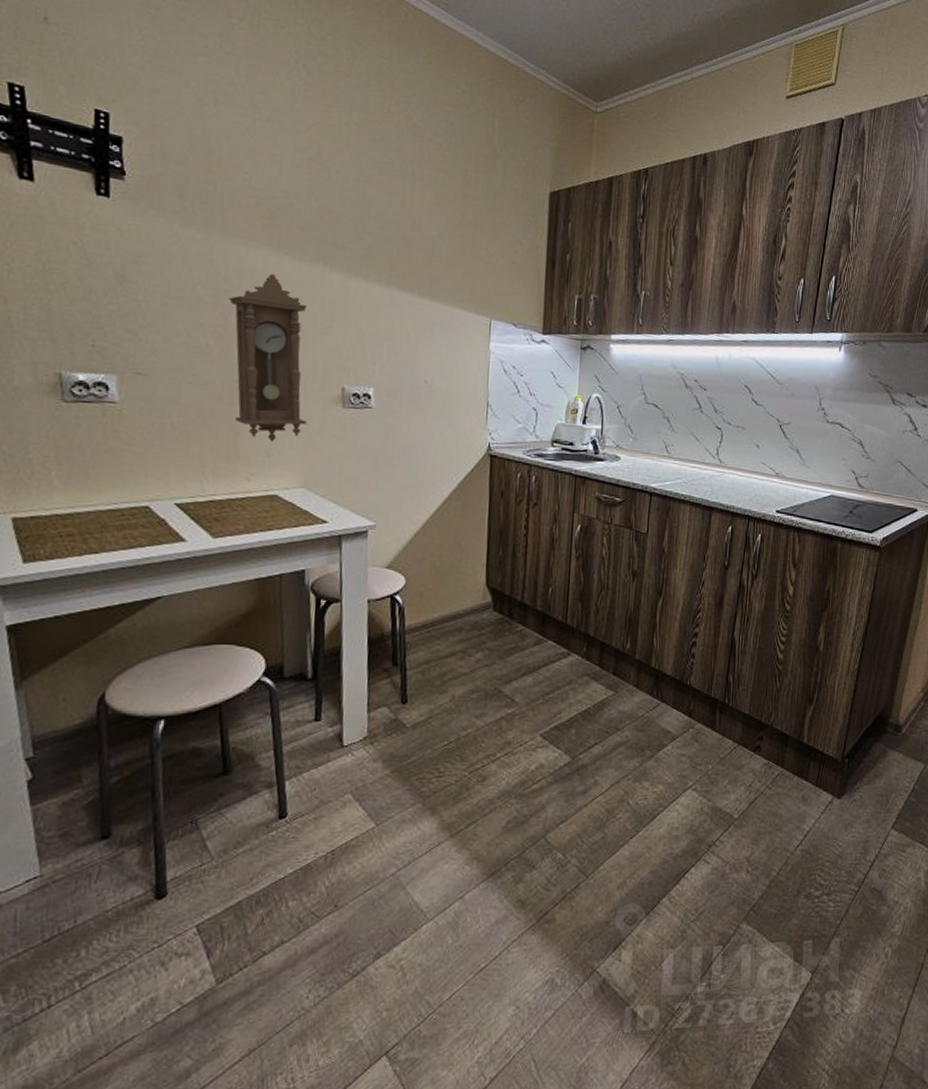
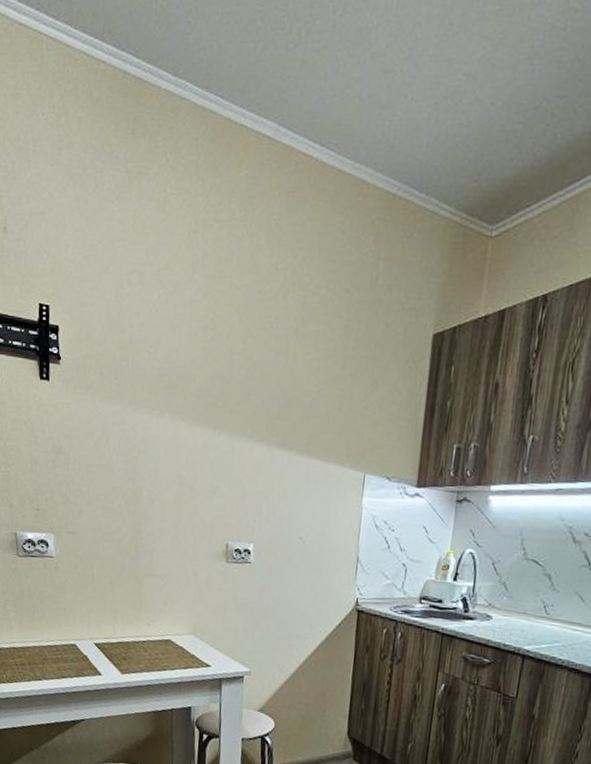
pendulum clock: present [229,273,308,442] -> none [137,439,199,593]

